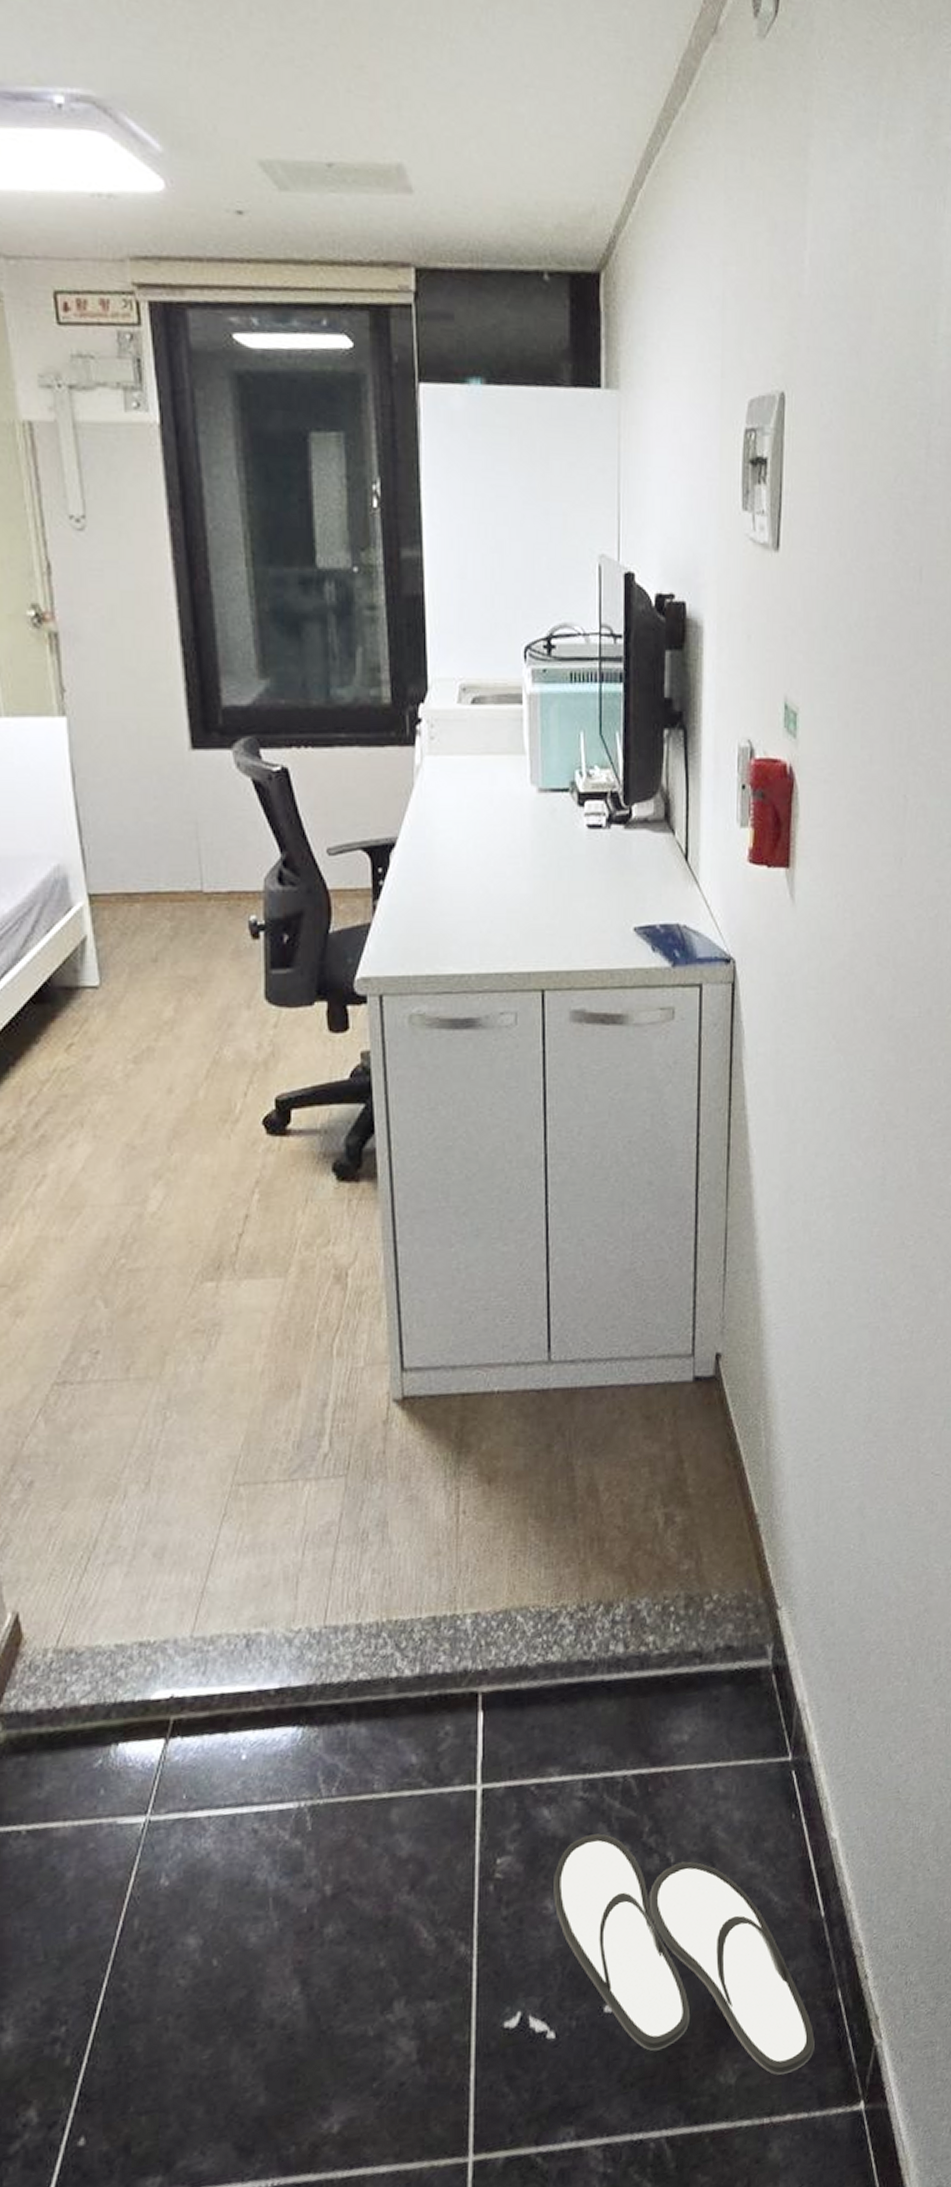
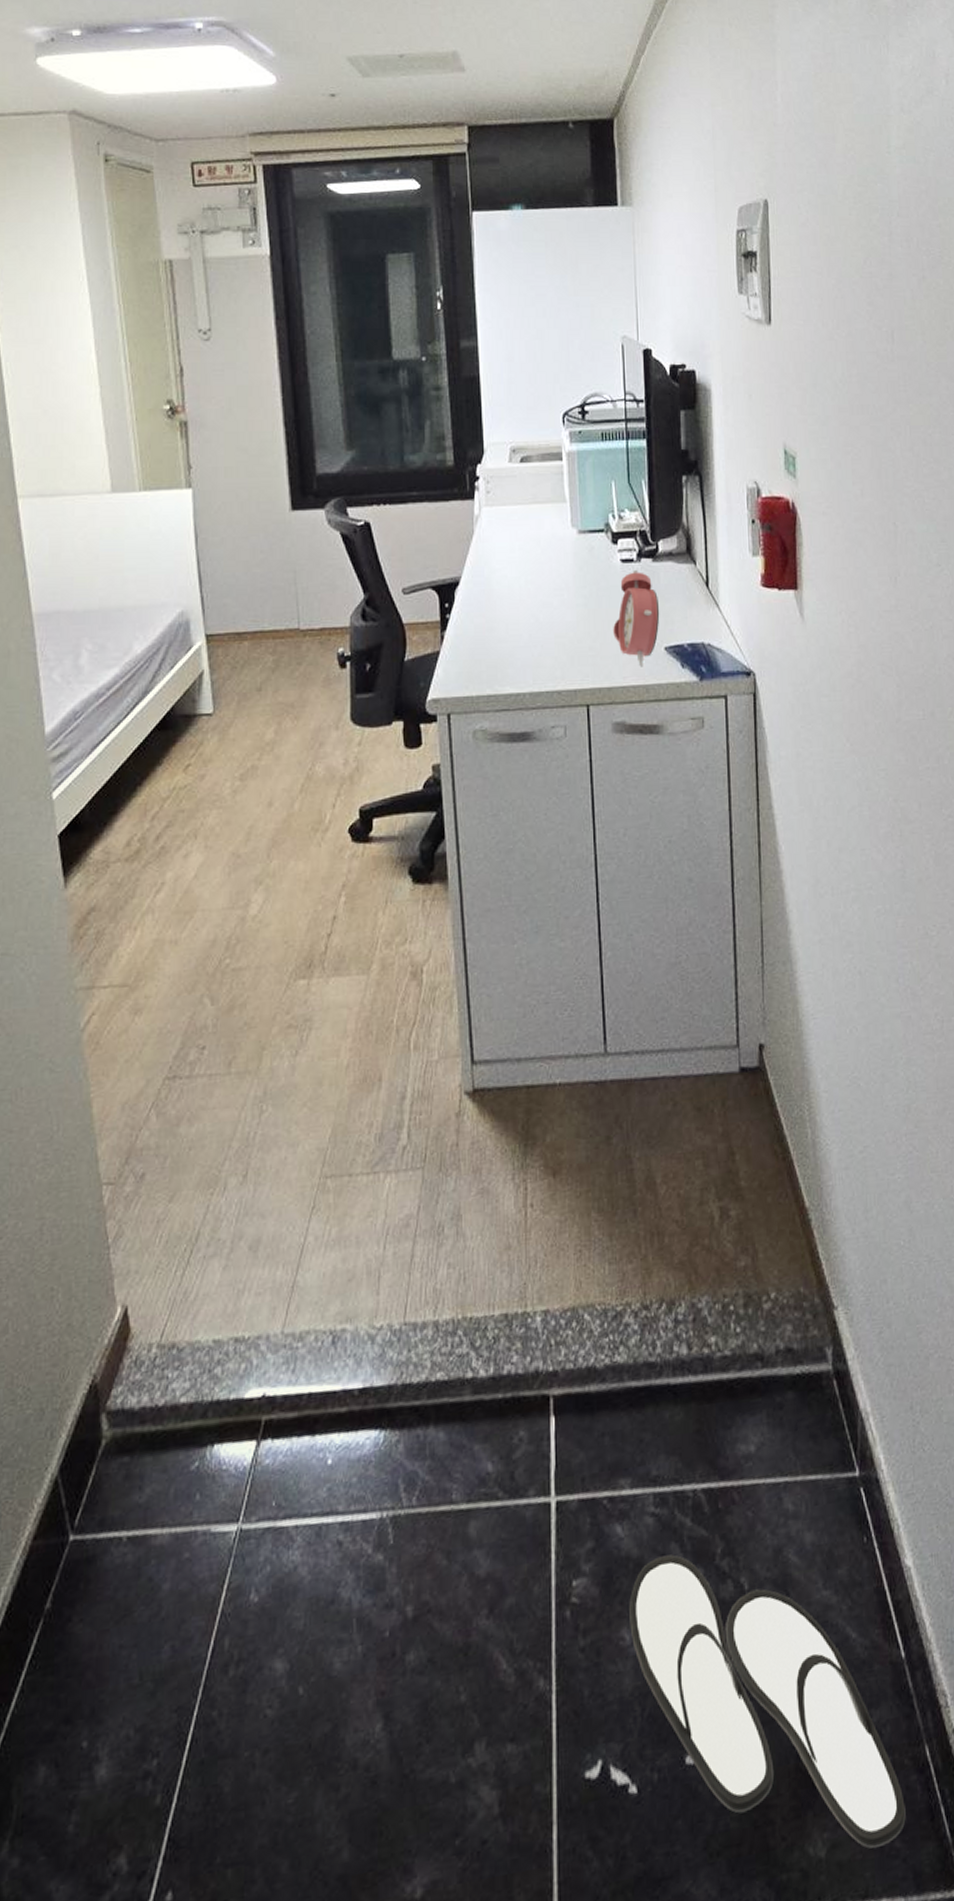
alarm clock: none [575,838,630,949] -> present [613,570,660,667]

